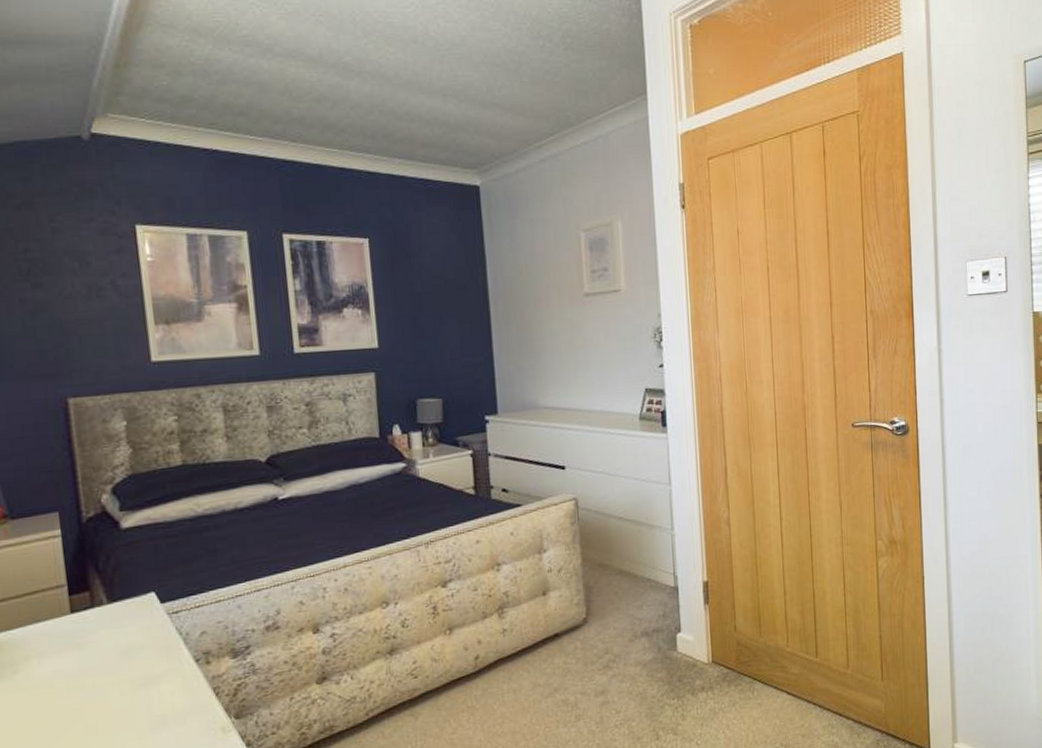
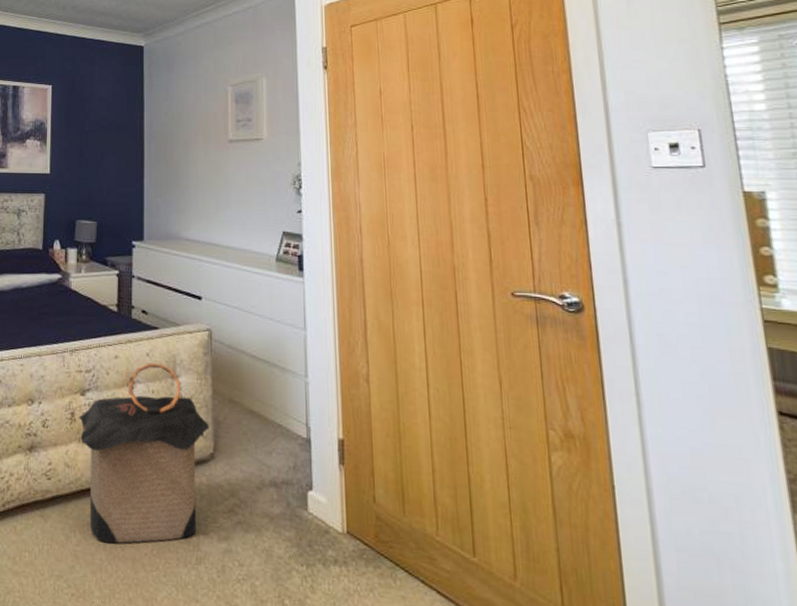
laundry hamper: none [442,540,581,725] -> present [79,363,209,544]

